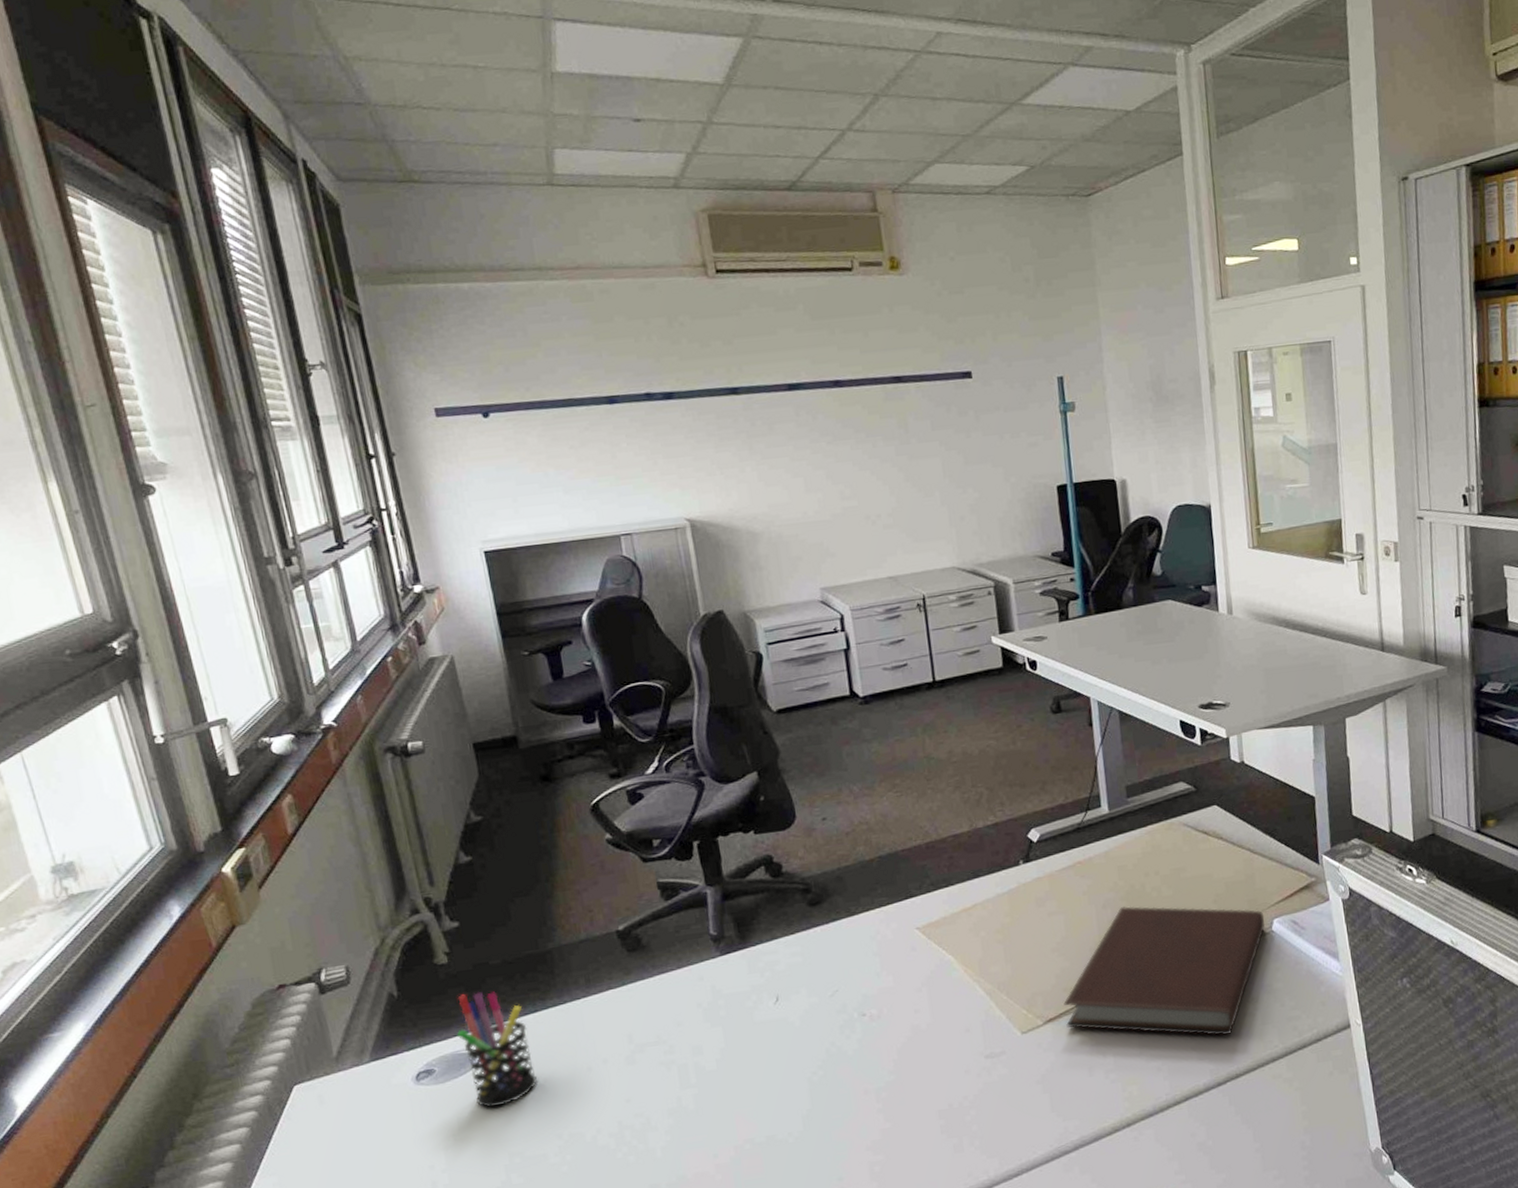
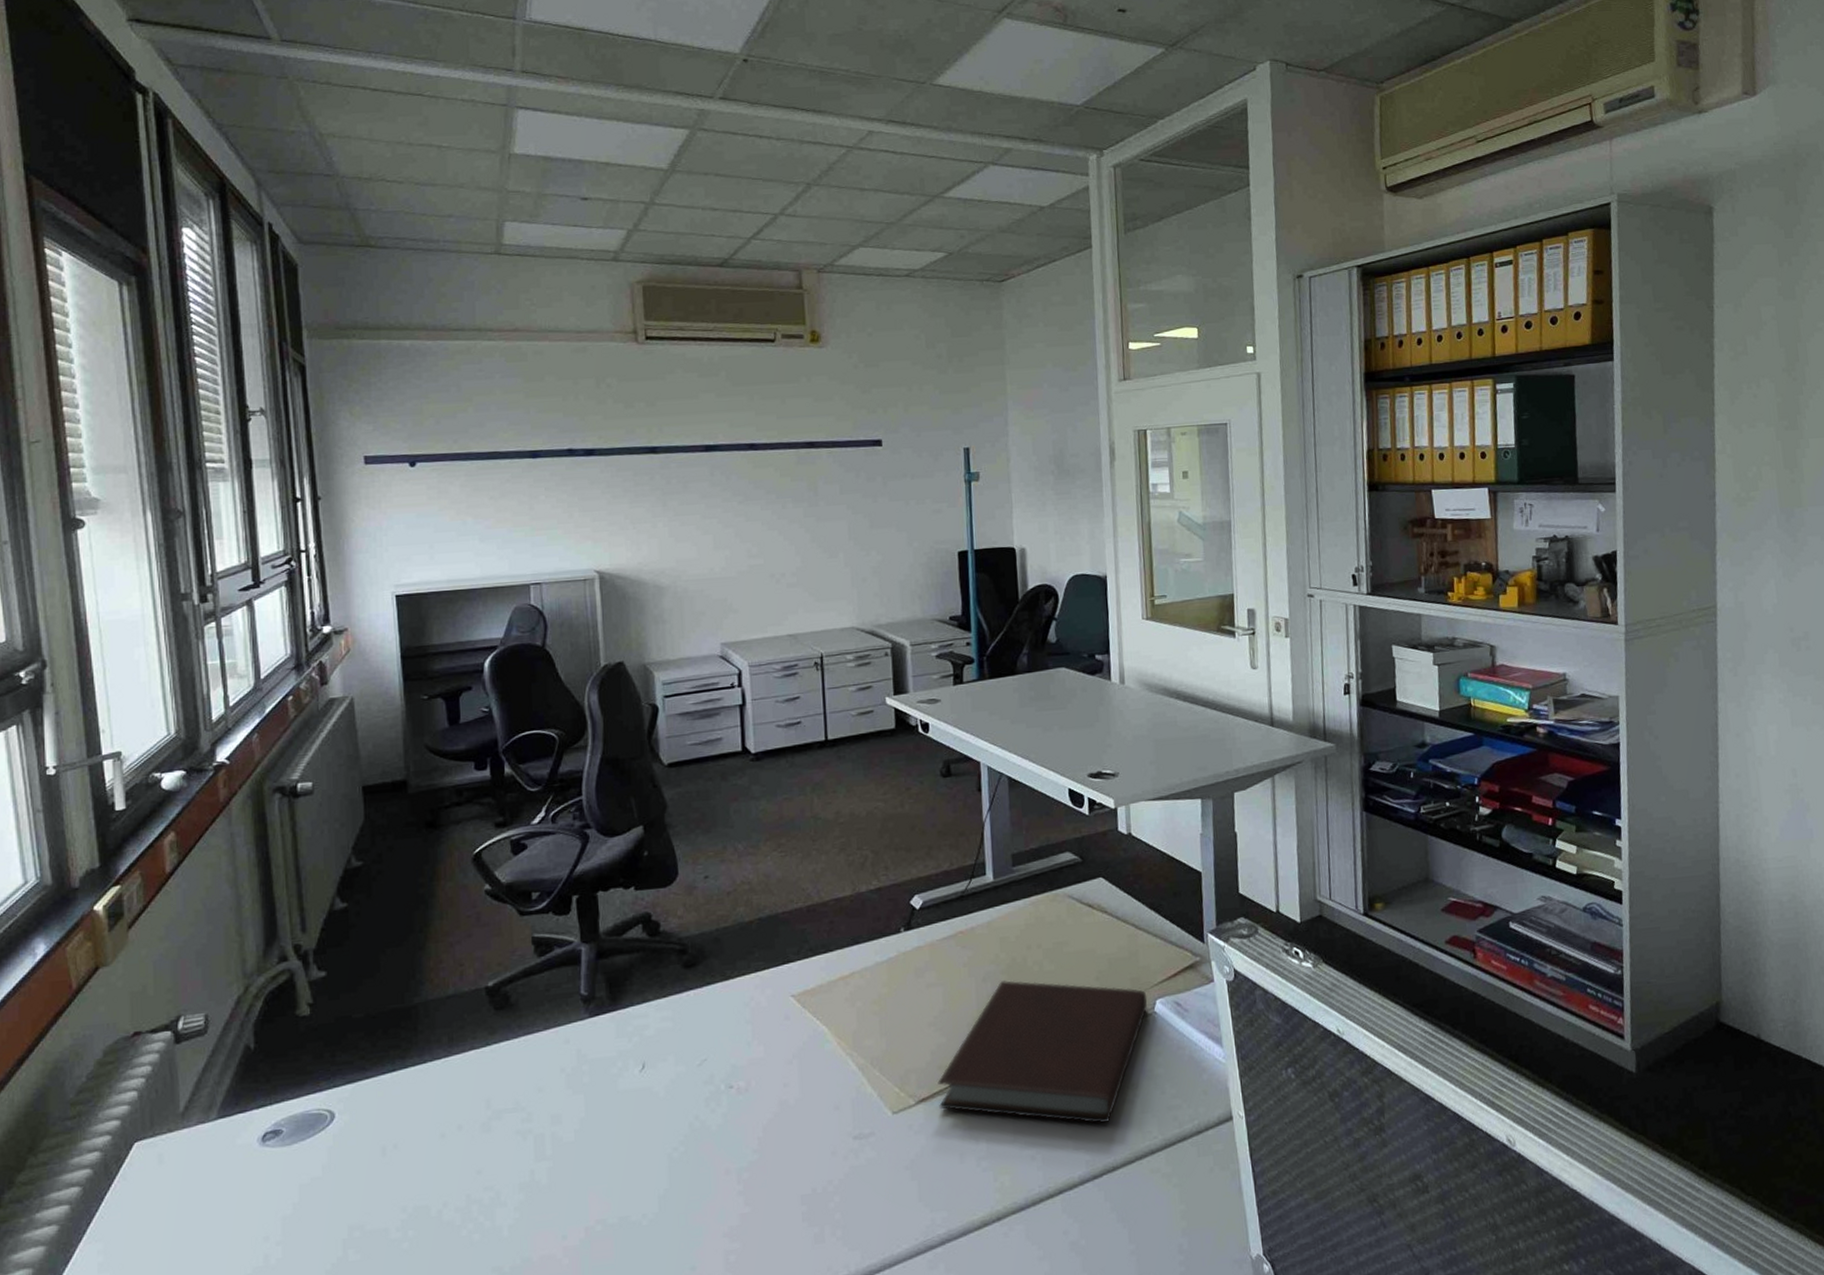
pen holder: present [456,991,537,1107] -> none [309,1047,387,1174]

